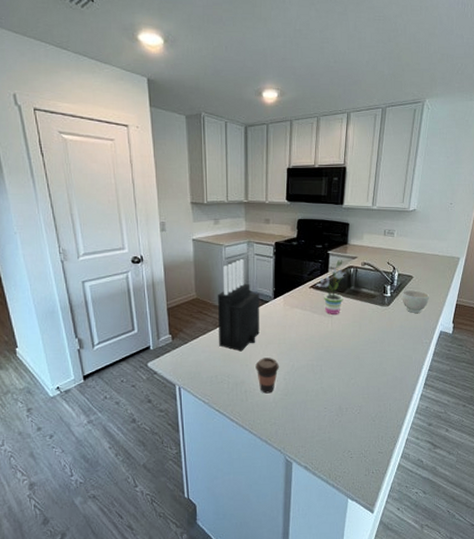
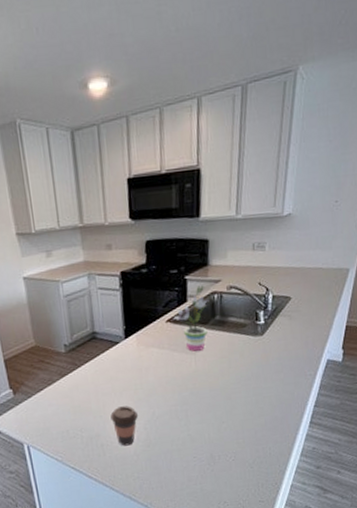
knife block: present [217,259,260,352] -> none [58,296,112,402]
bowl: present [401,289,430,313] -> none [278,313,313,341]

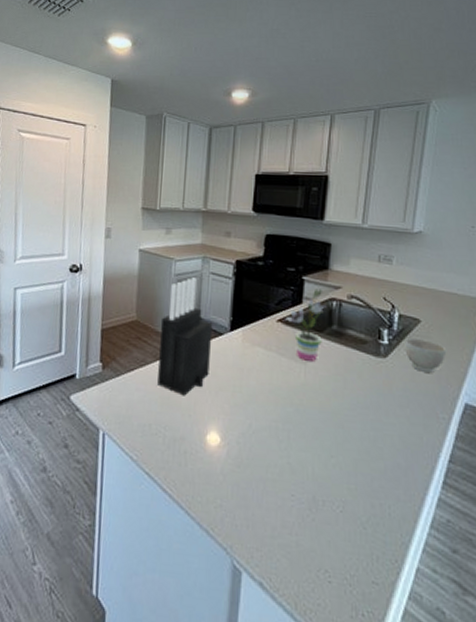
knife block: none [58,296,112,402] -> present [157,277,213,396]
coffee cup: present [110,406,139,446] -> none [200,408,233,461]
bowl: none [278,313,313,341] -> present [404,337,447,373]

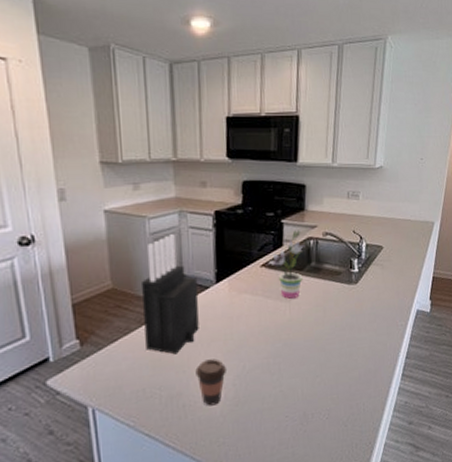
coffee cup: none [200,408,233,461] -> present [195,359,228,406]
bowl: present [404,337,447,373] -> none [371,262,403,291]

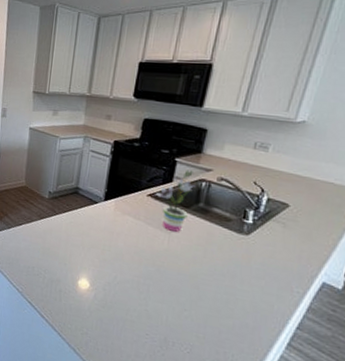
knife block: present [140,234,199,355] -> none [40,154,90,249]
coffee cup: present [195,359,228,406] -> none [74,260,101,300]

